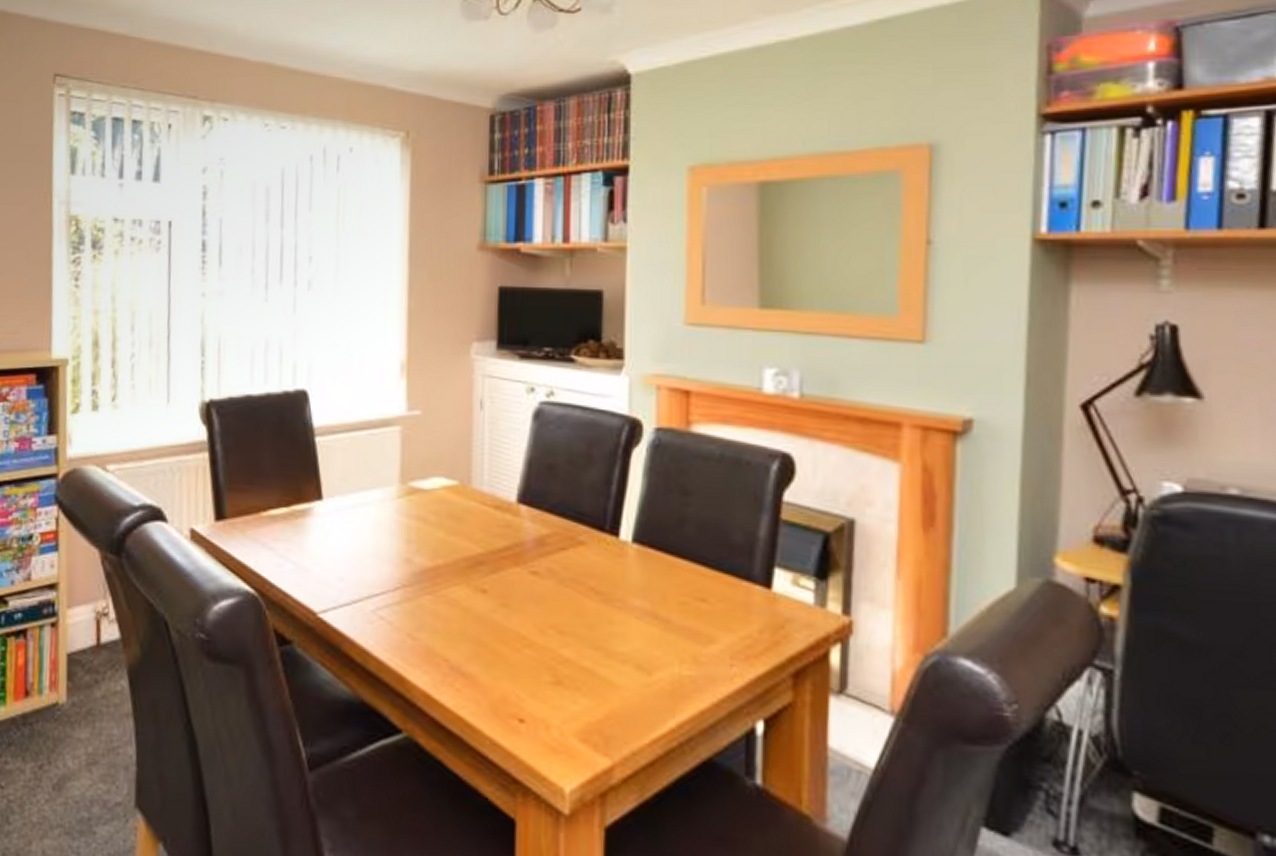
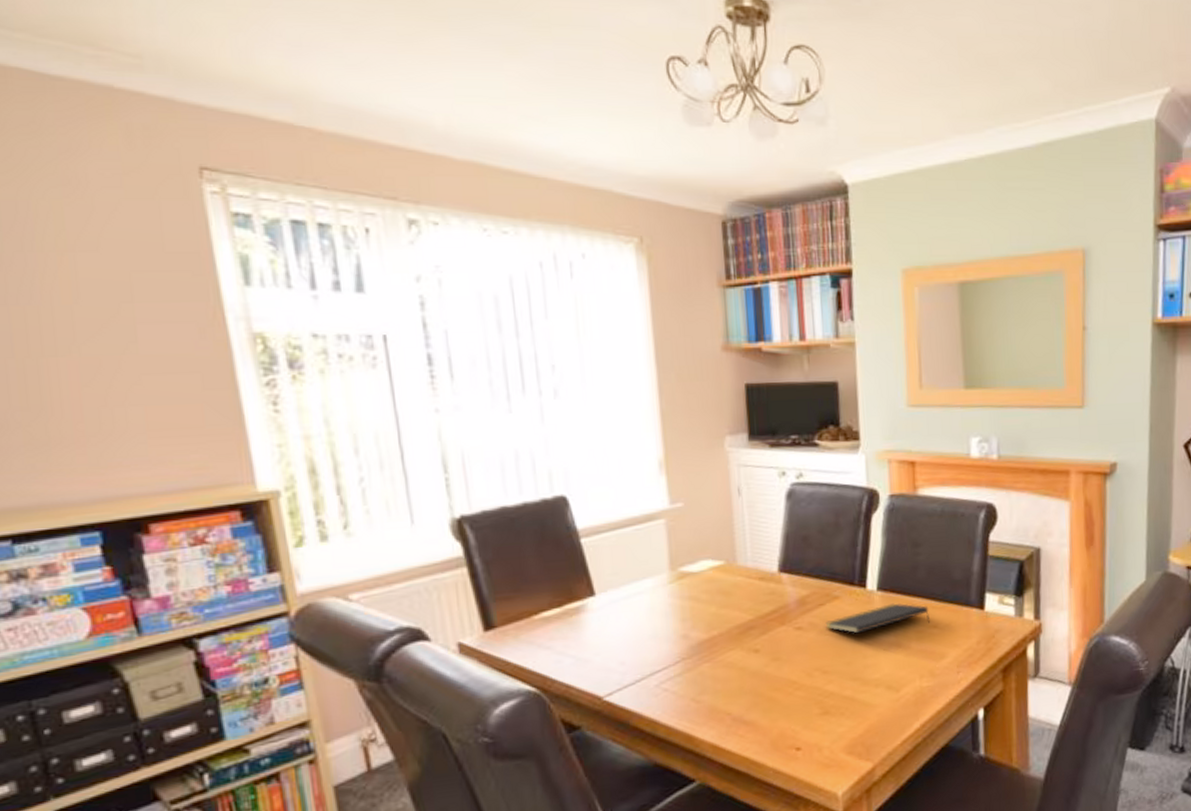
notepad: none [566,561,697,594] -> present [825,603,930,634]

